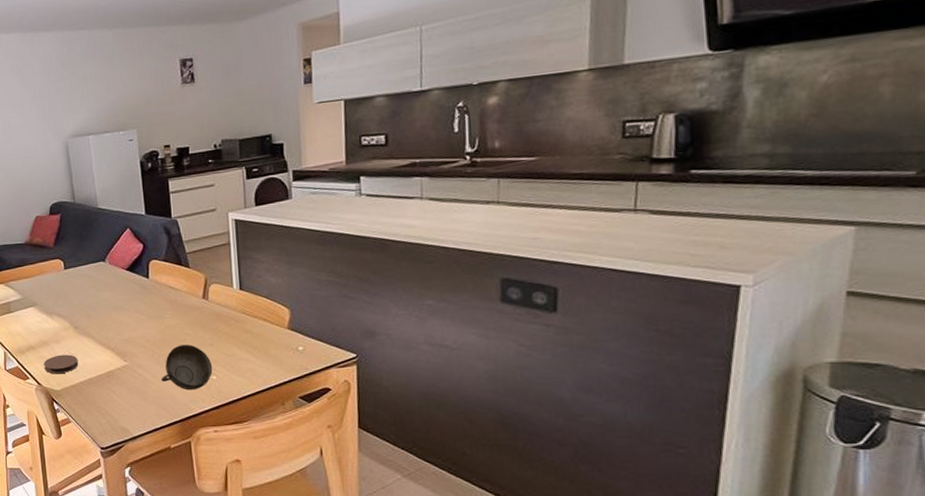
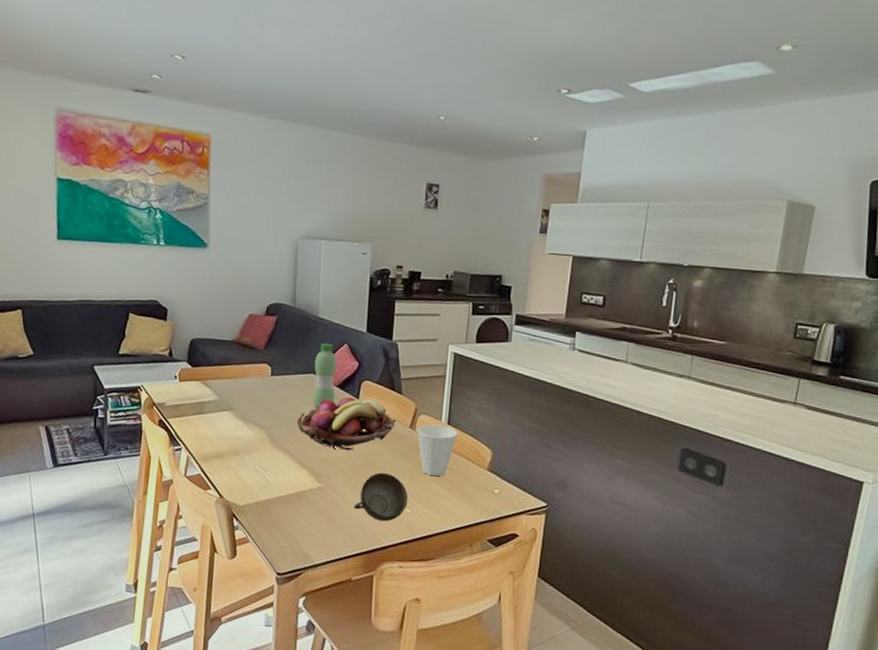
coaster: present [44,354,79,374] -> none [230,467,269,488]
fruit basket: none [94,277,188,328] -> present [296,397,396,451]
water bottle: none [101,230,126,293] -> present [312,342,337,409]
cup: none [210,291,252,342] -> present [417,424,458,477]

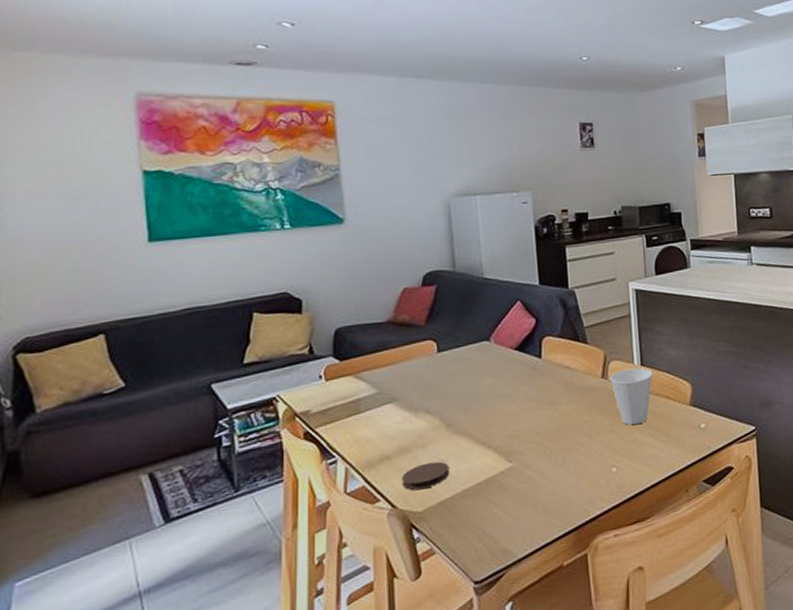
coaster: none [230,467,269,488] -> present [402,461,450,490]
fruit basket: present [296,397,396,451] -> none [474,356,586,420]
water bottle: present [312,342,337,409] -> none [486,303,515,379]
cup: present [353,473,408,522] -> none [552,433,613,490]

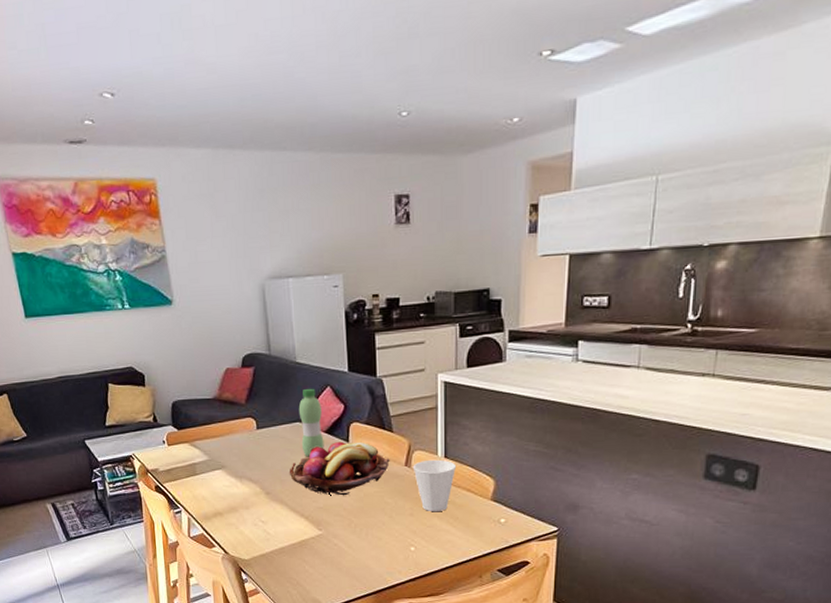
coaster: present [402,461,450,490] -> none [232,522,269,543]
fruit basket: none [474,356,586,420] -> present [289,441,390,496]
water bottle: none [486,303,515,379] -> present [298,388,324,457]

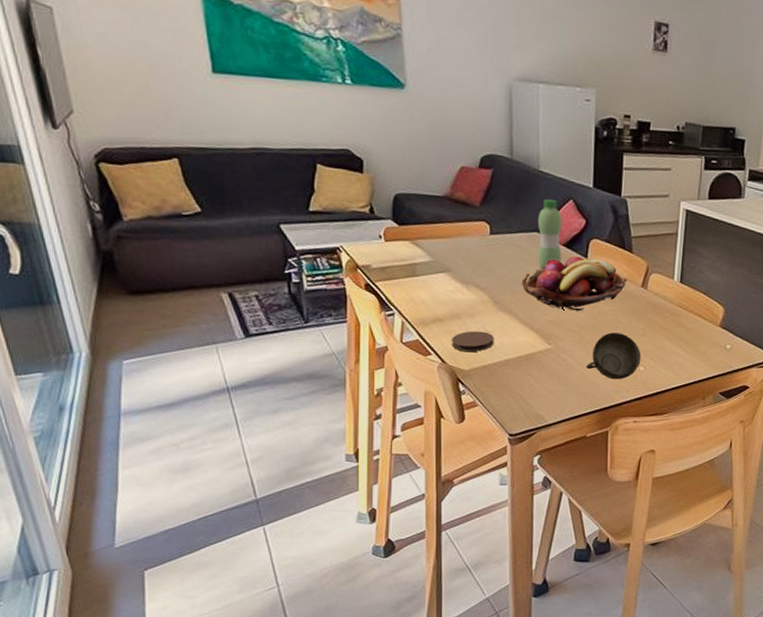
coaster: none [232,522,269,543] -> present [452,331,495,352]
cup: none [356,514,411,562] -> present [585,332,641,380]
cup: present [412,459,457,512] -> none [648,283,691,335]

